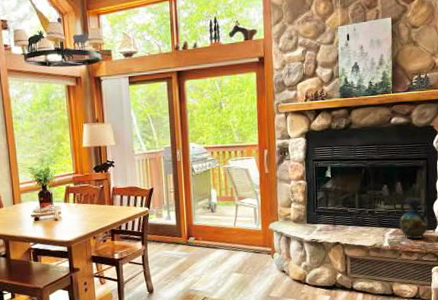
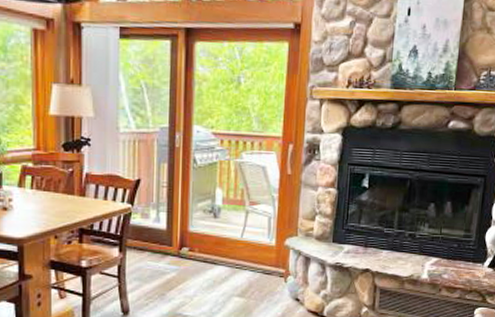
vase: present [399,196,429,239] -> none [443,220,479,273]

